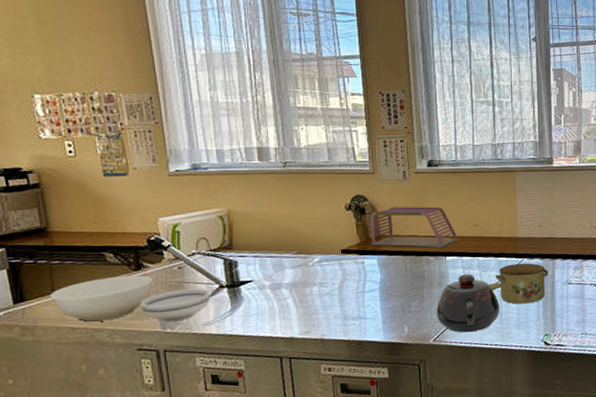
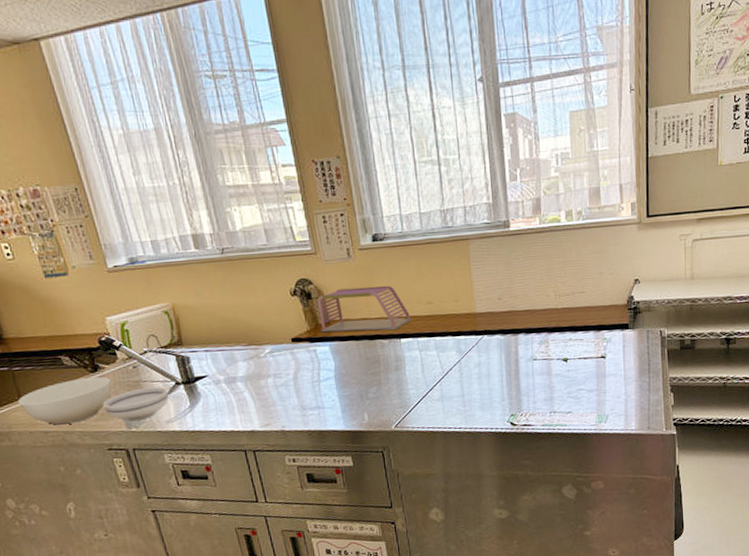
teapot: present [436,274,500,333] -> none [395,356,462,418]
cooking pot: present [489,263,549,304] -> none [448,340,512,385]

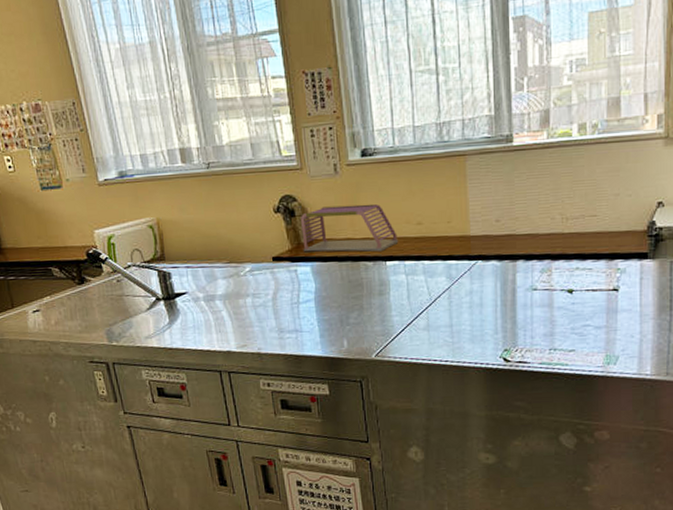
bowl: present [17,376,112,425] -> none [10,289,96,335]
bowl: present [103,386,169,422] -> none [87,301,150,335]

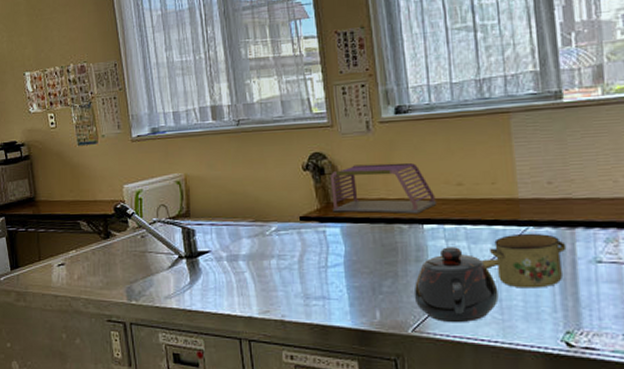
teapot: none [377,281,450,348] -> present [413,247,499,323]
cooking pot: none [436,266,509,315] -> present [481,233,567,288]

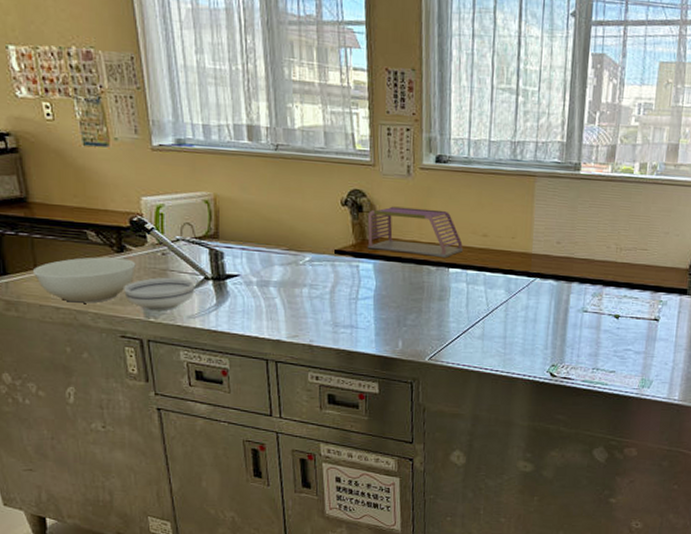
bowl: none [37,244,120,290] -> present [32,257,136,303]
bowl: none [110,258,171,294] -> present [124,277,195,312]
teapot: present [413,247,499,323] -> none [433,289,504,355]
cooking pot: present [481,233,567,288] -> none [494,283,563,330]

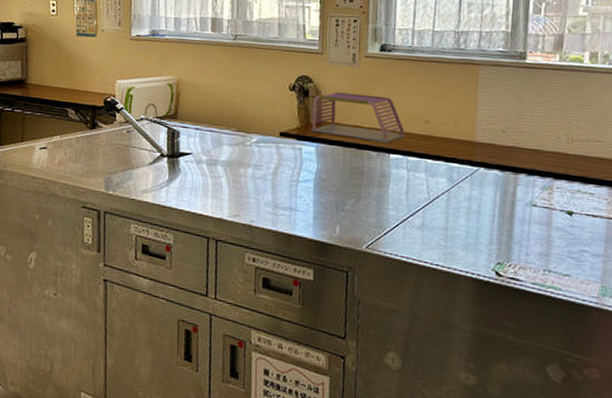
bowl: present [32,257,136,303] -> none [19,132,104,175]
bowl: present [124,277,195,312] -> none [90,153,152,185]

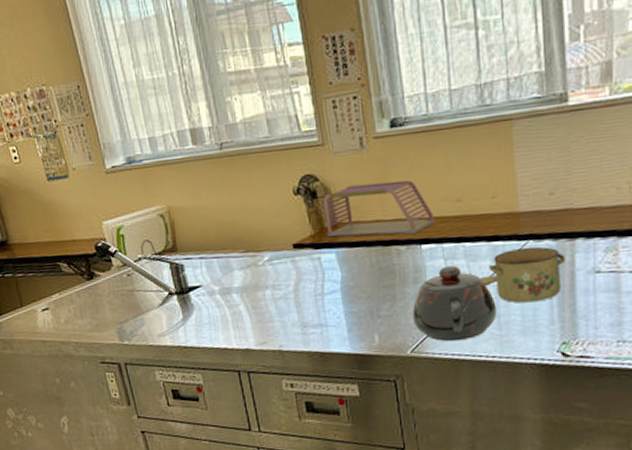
teapot: none [372,176,446,245] -> present [412,266,497,342]
cooking pot: none [435,172,509,223] -> present [480,246,566,303]

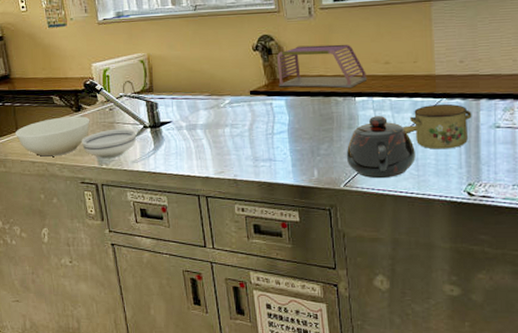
bowl: none [19,285,106,335] -> present [15,116,90,157]
bowl: none [98,296,162,334] -> present [82,128,137,159]

